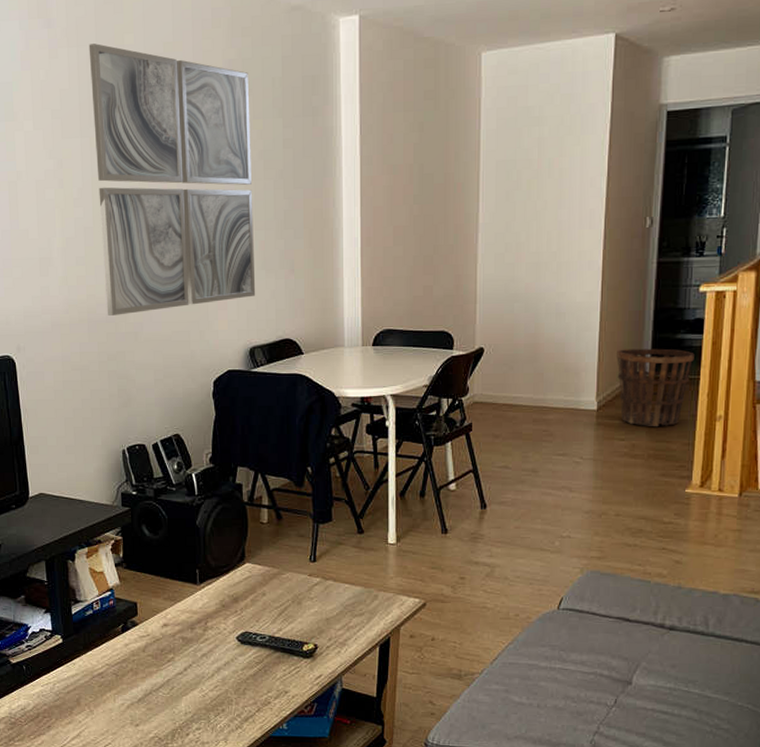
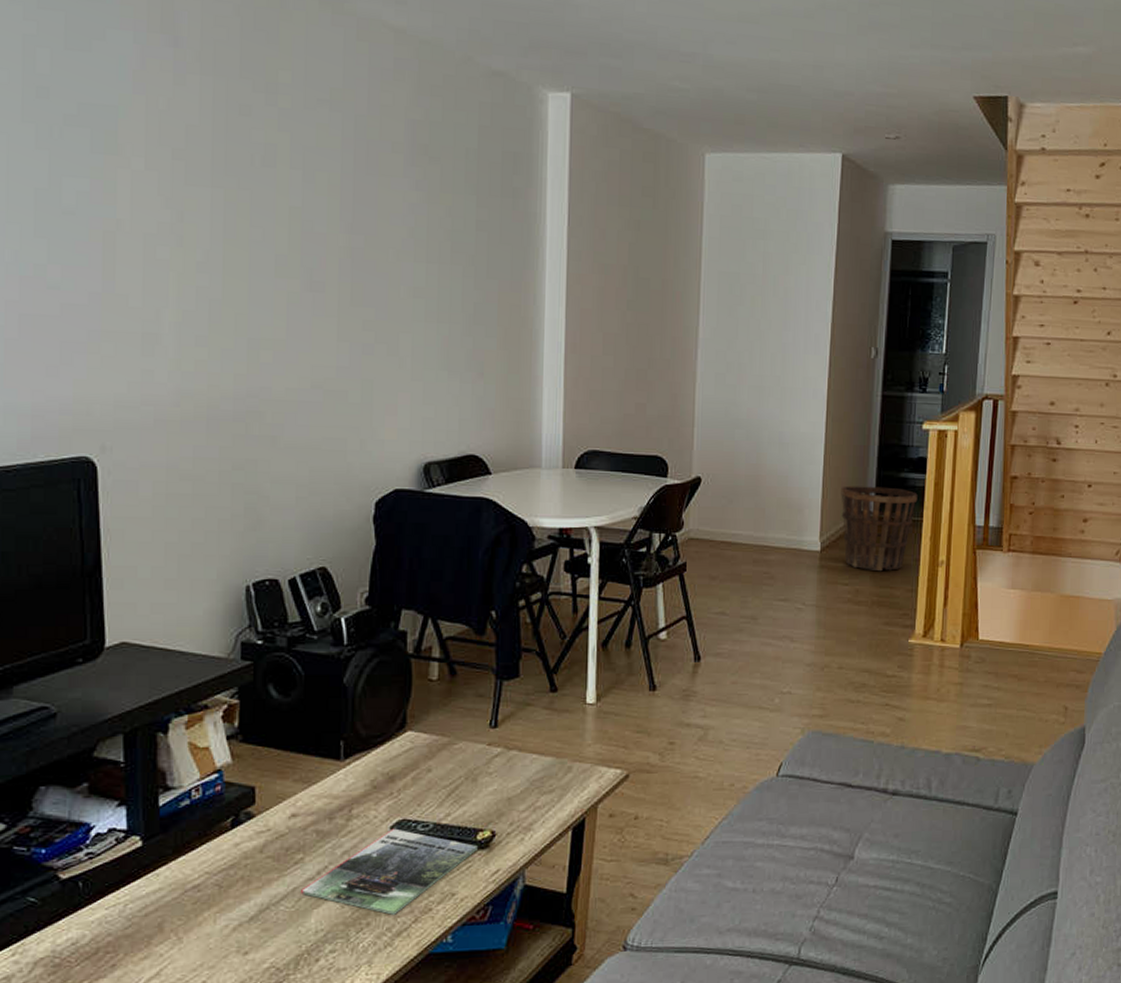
wall art: present [88,43,256,316] -> none [229,75,437,414]
magazine: none [173,638,304,705] -> present [301,828,478,915]

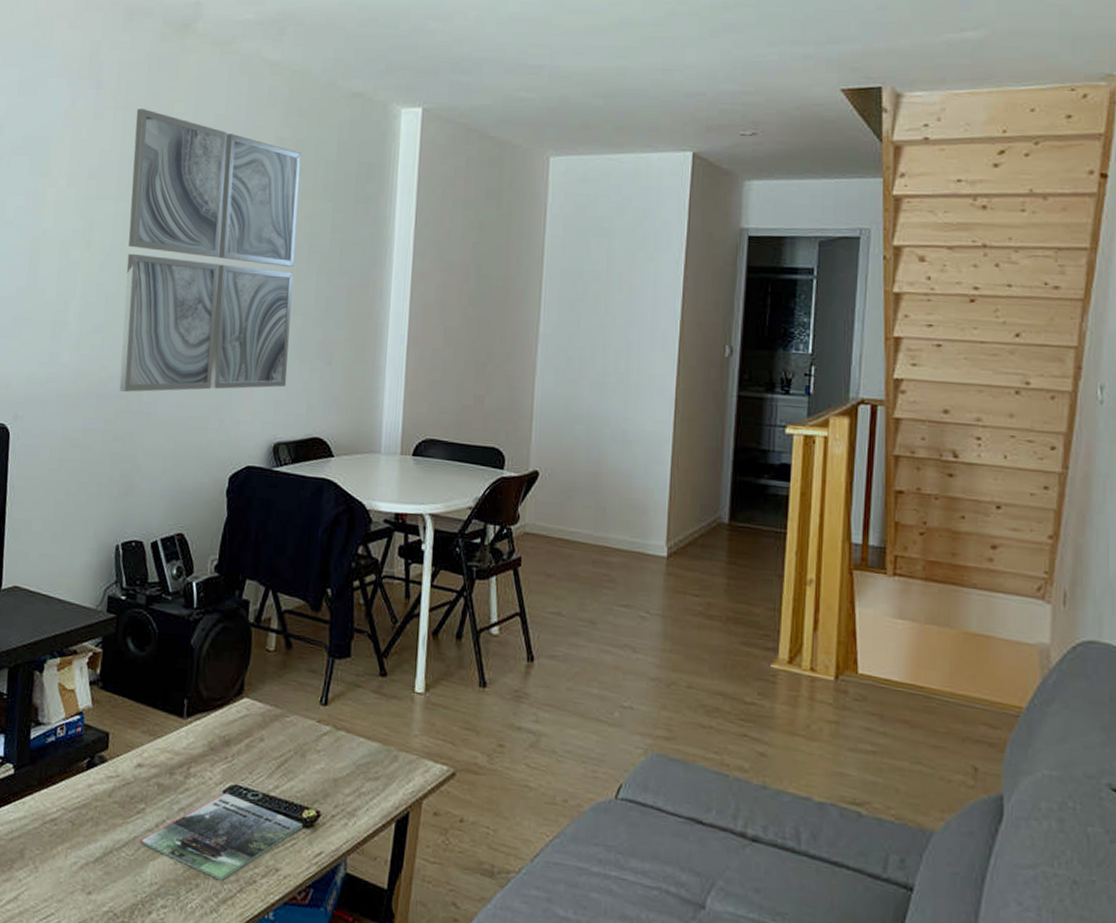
wall art: none [229,75,437,414] -> present [119,109,301,392]
basket: present [841,486,918,571] -> none [690,489,780,585]

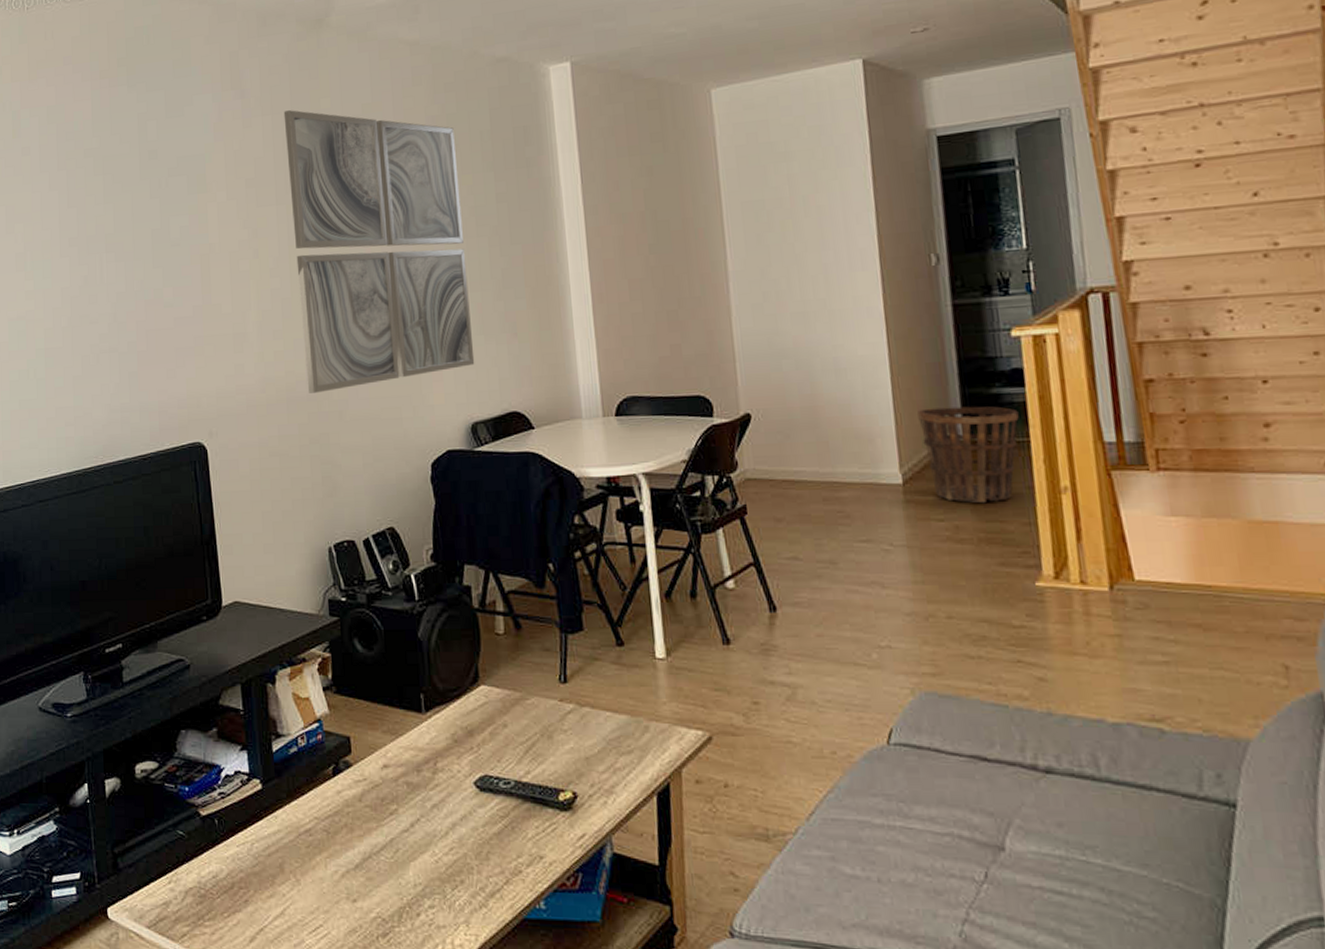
magazine: present [140,792,303,881] -> none [398,784,561,874]
basket: none [690,489,780,585] -> present [917,406,1019,503]

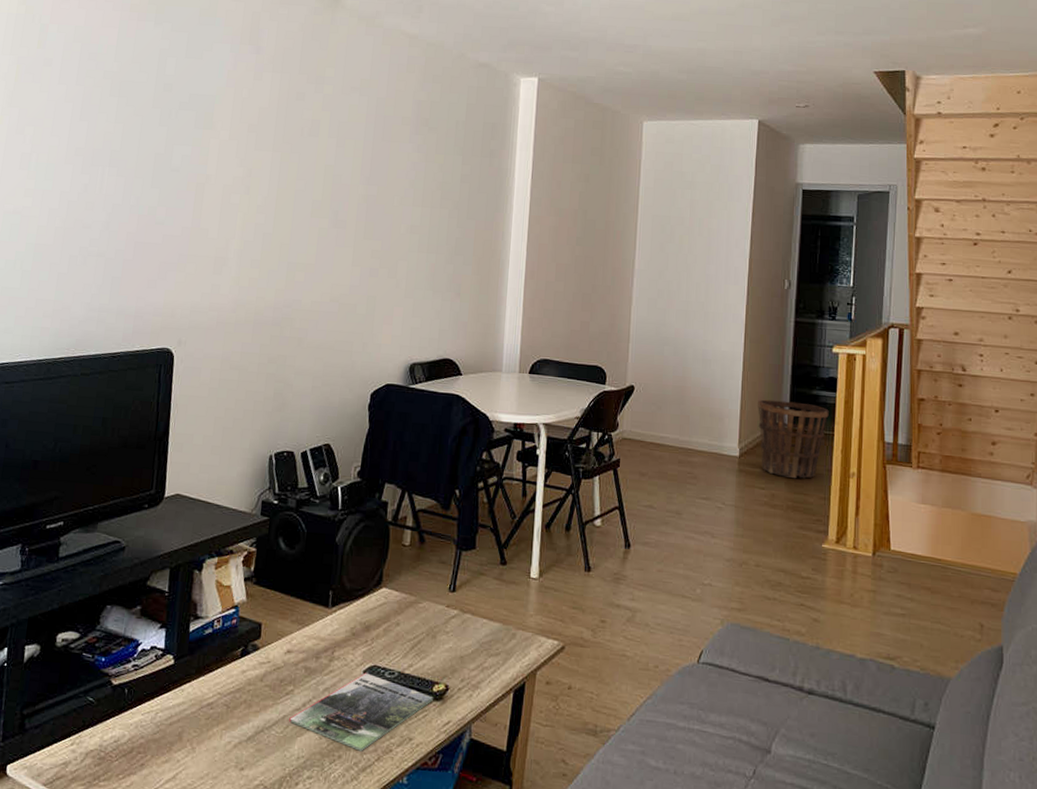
wall art: present [283,110,475,393] -> none [274,72,435,320]
magazine: none [398,784,561,874] -> present [289,672,433,751]

